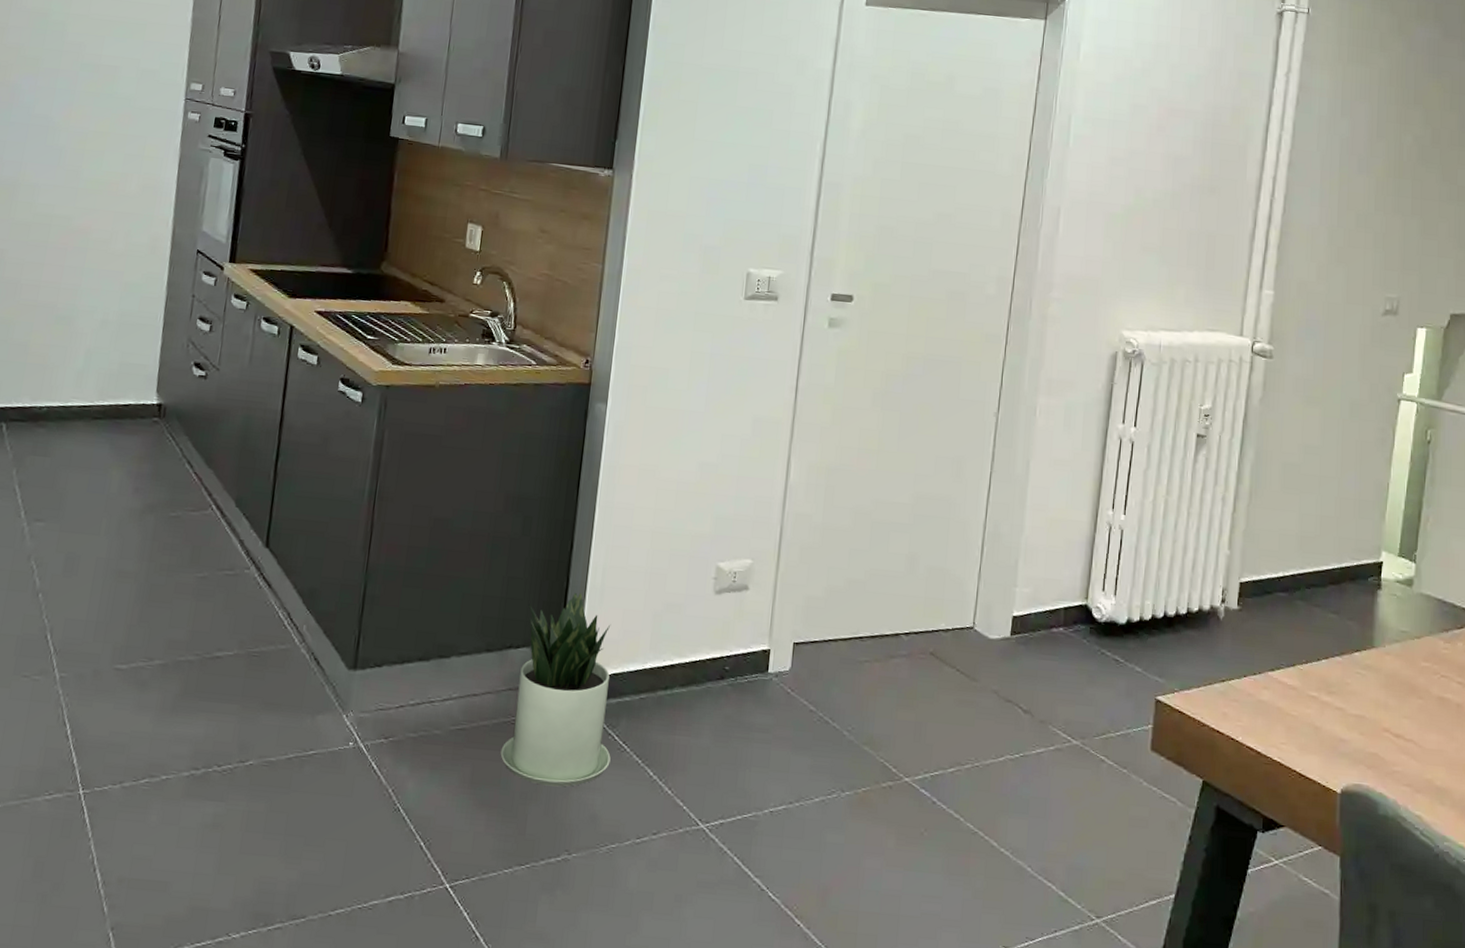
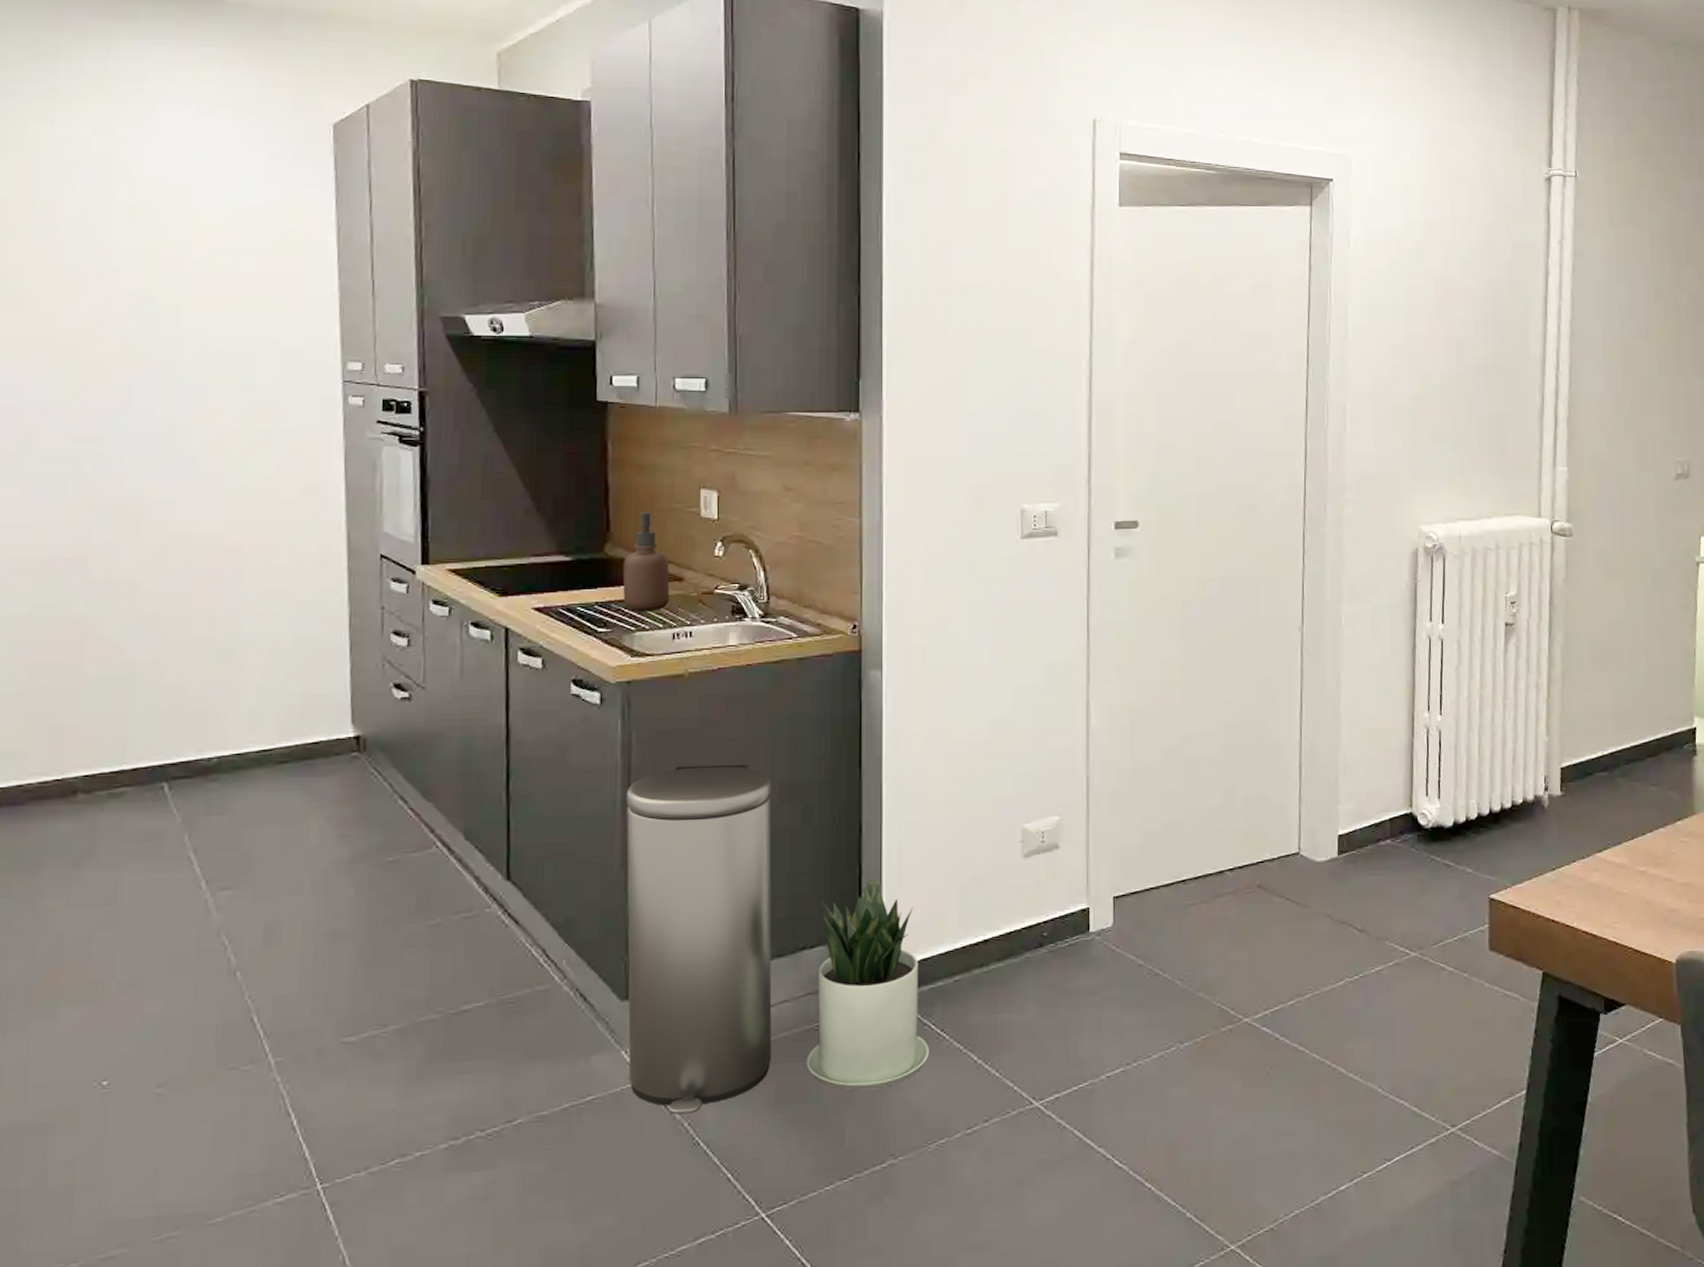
pedal bin: none [346,466,499,781] -> present [626,764,772,1115]
soap dispenser: none [391,238,434,326] -> present [622,512,670,611]

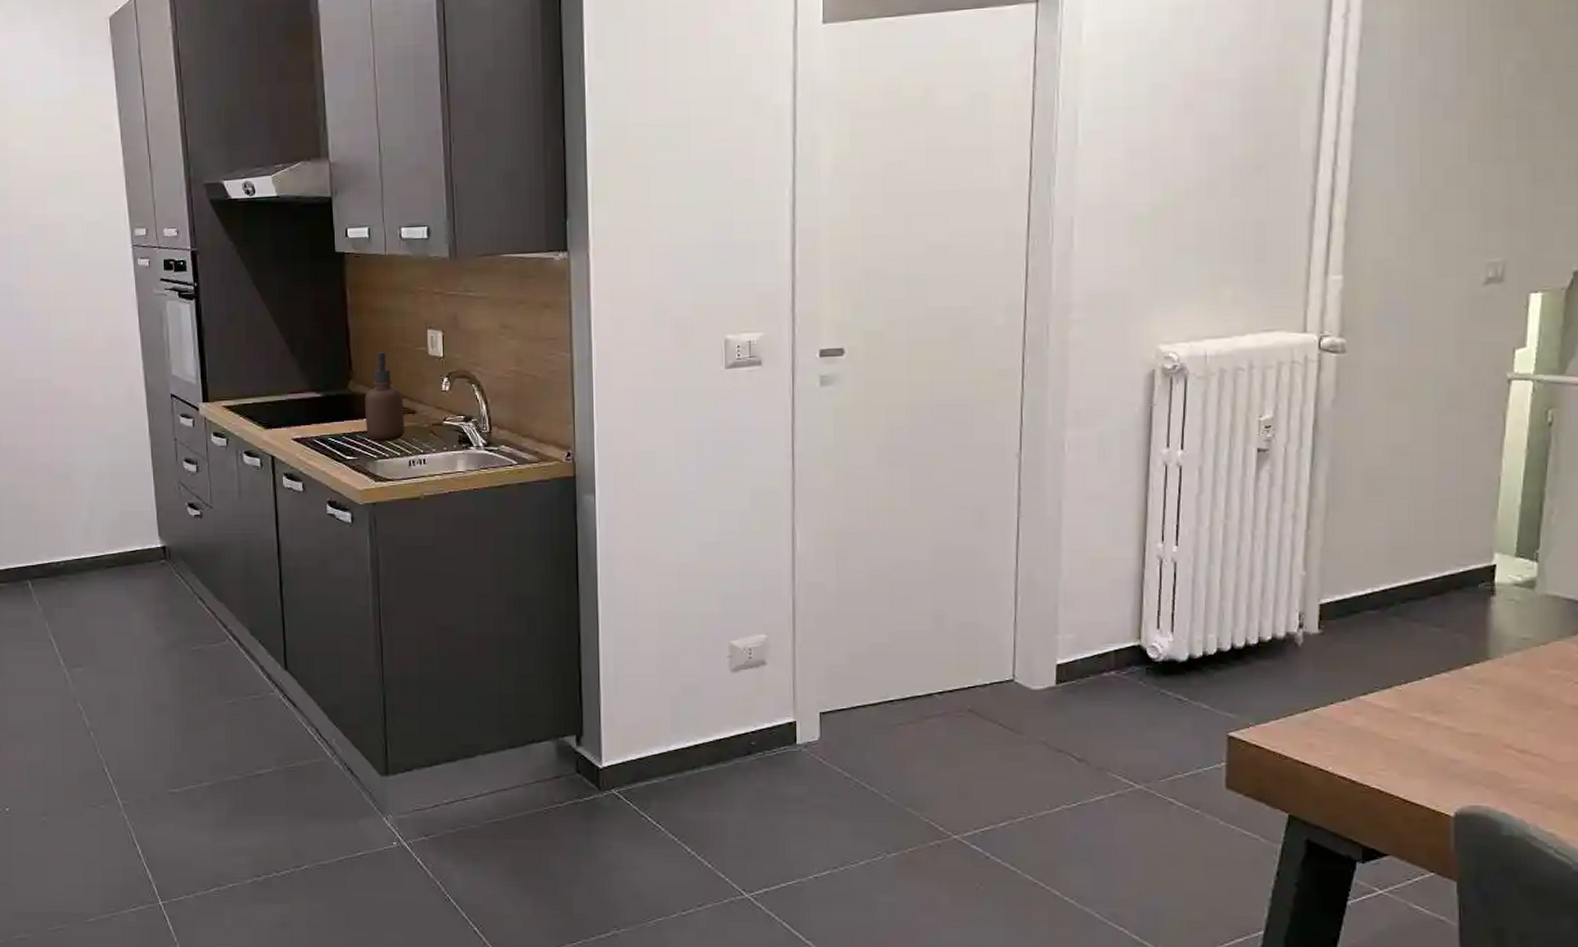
pedal bin: present [626,764,772,1115] -> none [376,577,507,874]
planter: present [806,878,929,1091] -> none [537,684,646,869]

